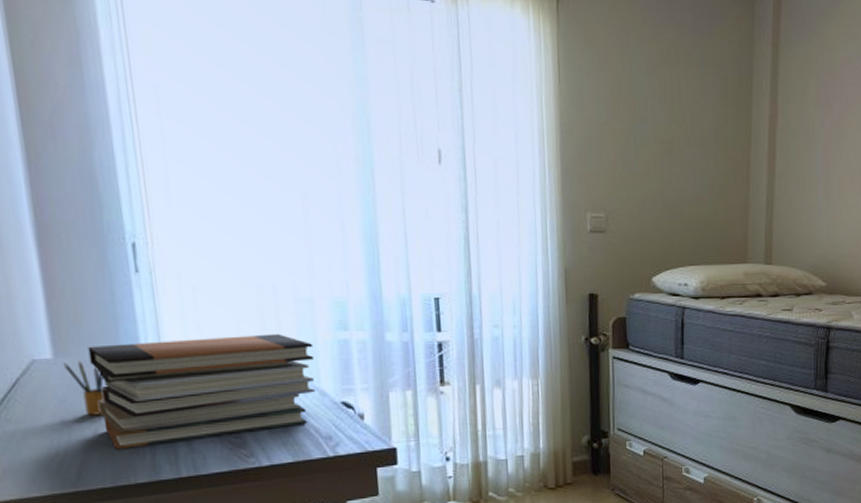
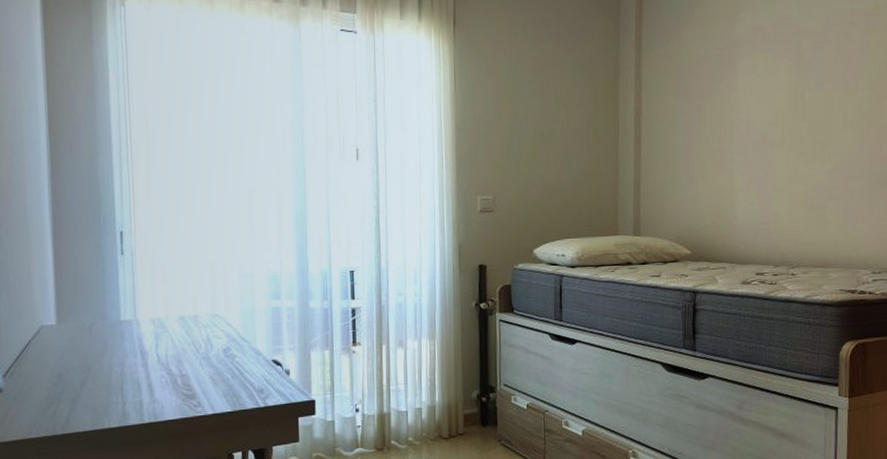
pencil box: present [62,361,104,416] -> none [63,326,91,371]
book stack: present [87,333,315,450] -> none [82,302,252,400]

